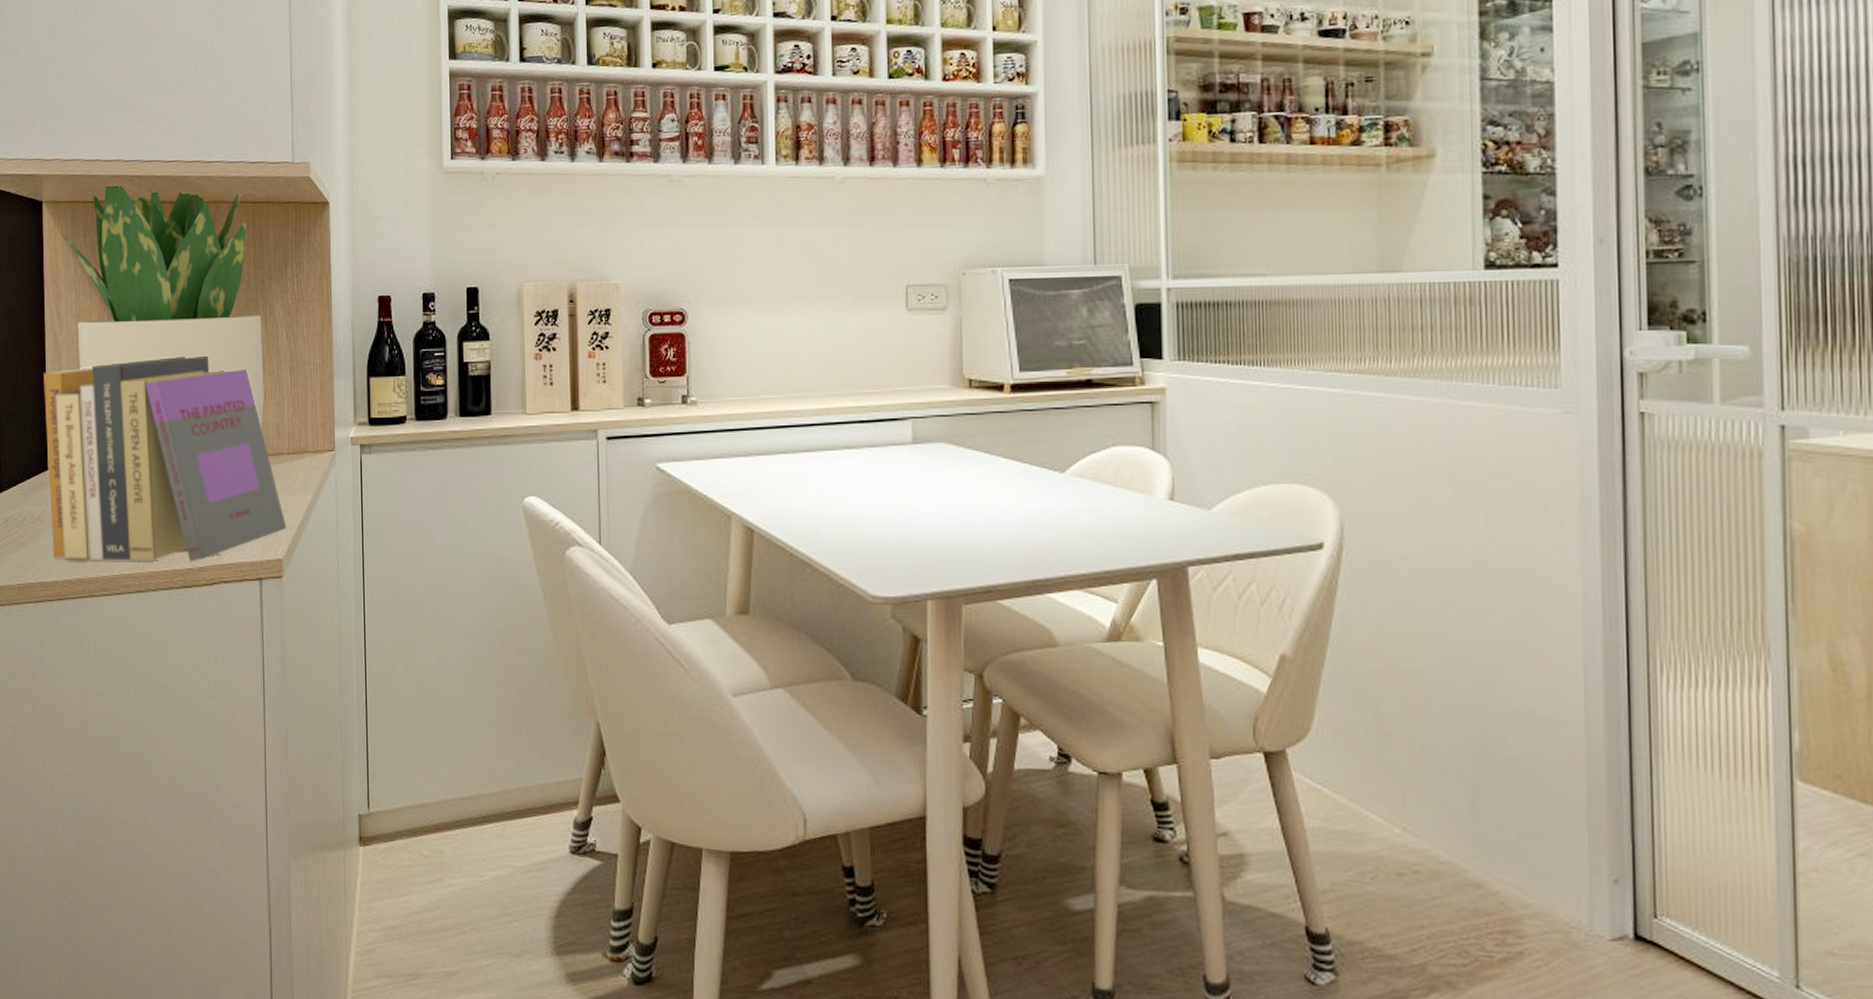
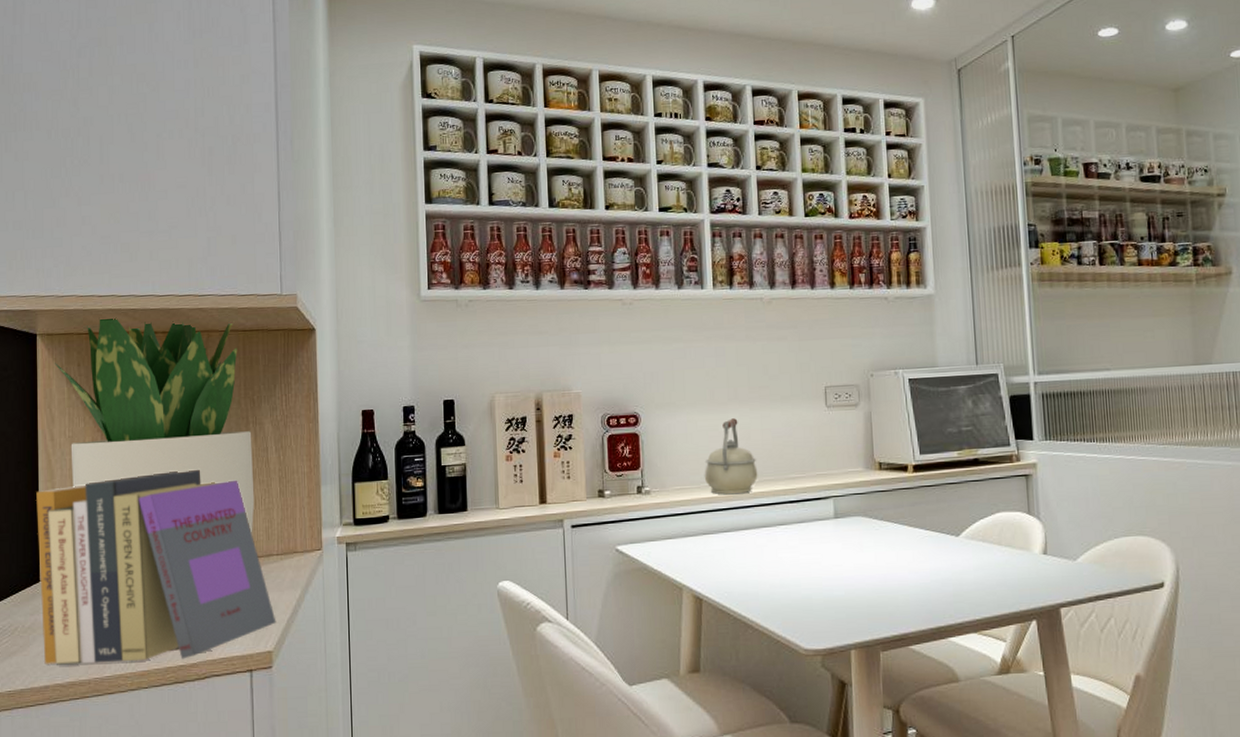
kettle: none [759,320,823,410] -> present [704,418,758,495]

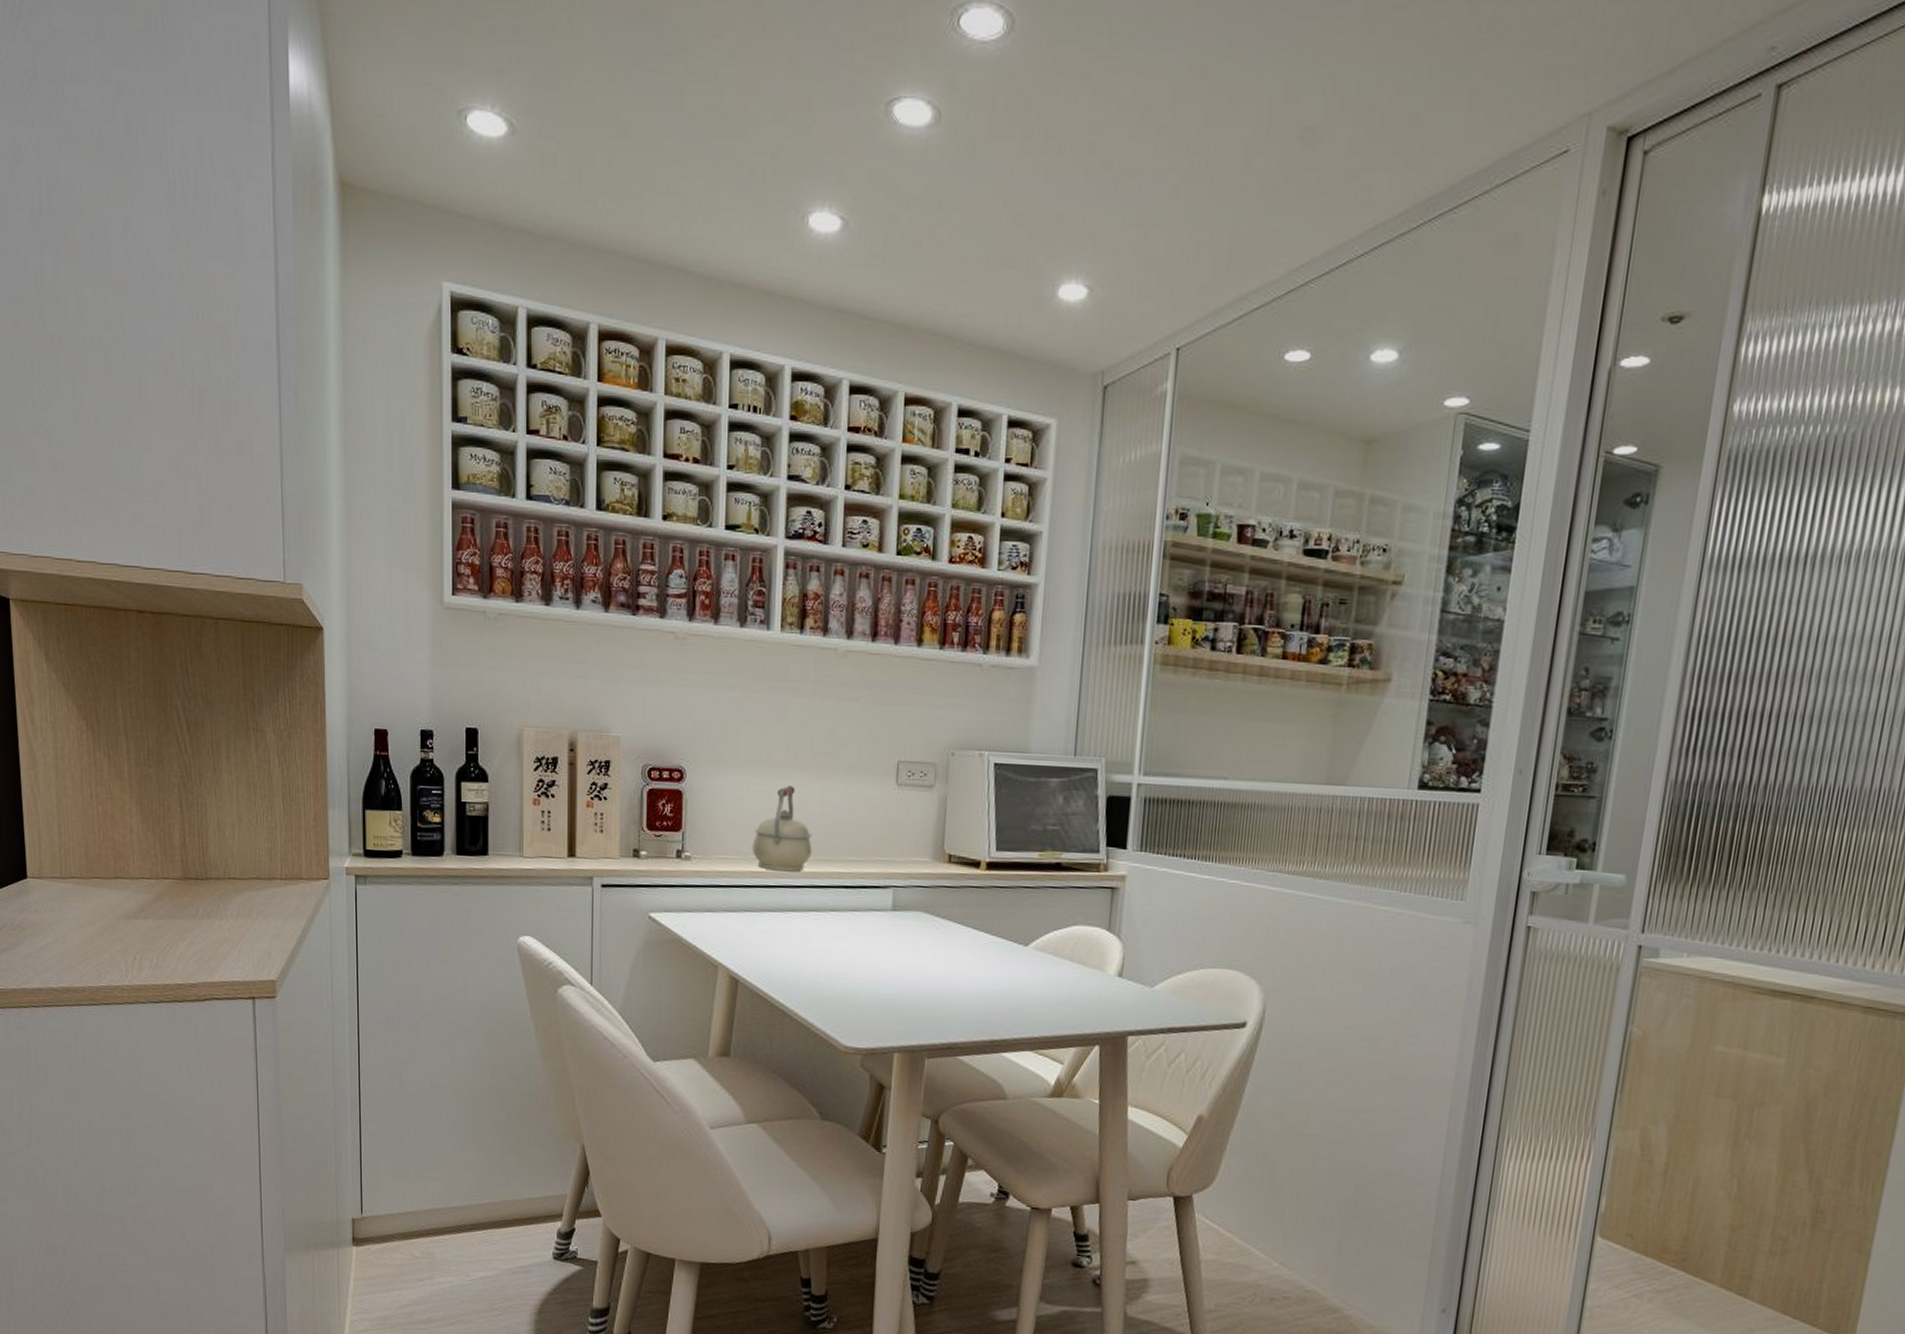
books: present [36,469,277,666] -> none [18,774,280,978]
planter: present [54,317,255,536] -> none [30,586,256,855]

